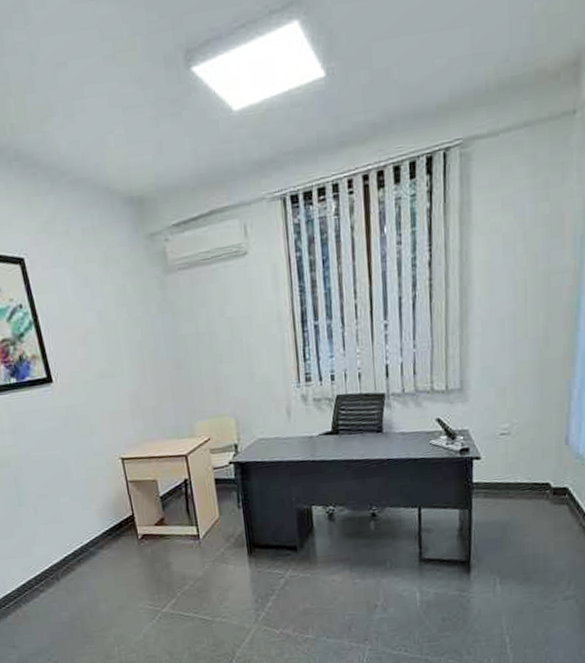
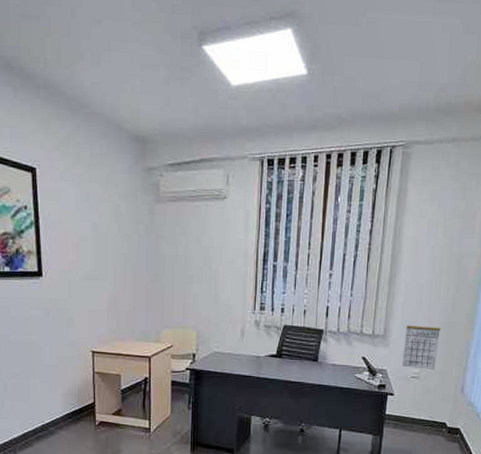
calendar: none [486,368,532,424] -> present [401,324,441,370]

